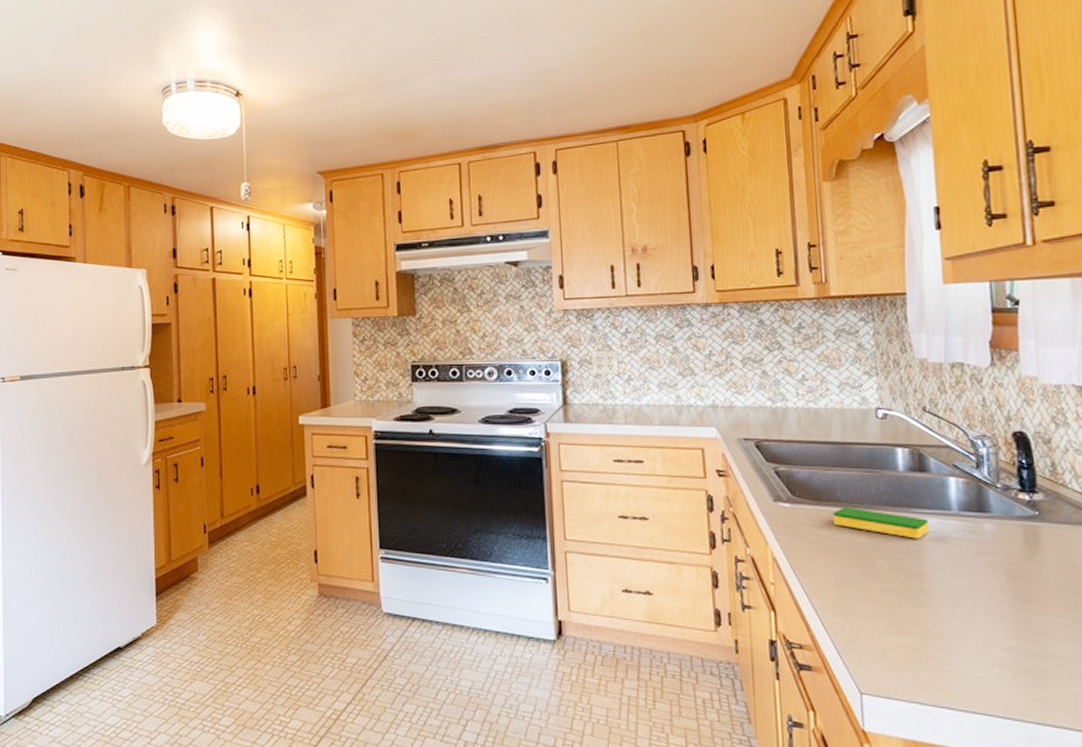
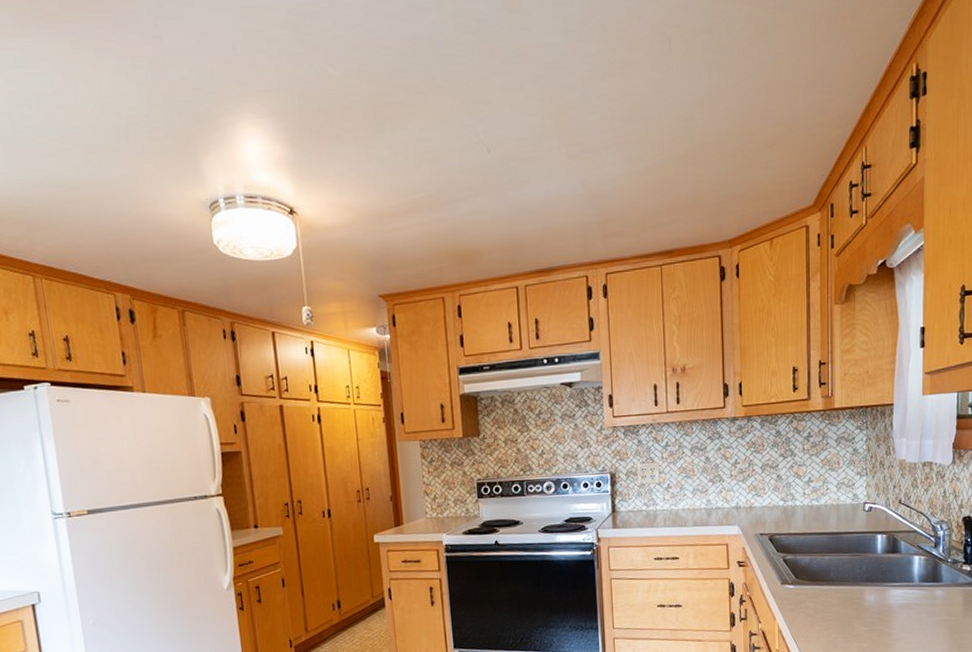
dish sponge: present [833,507,930,539] -> none [826,585,897,607]

